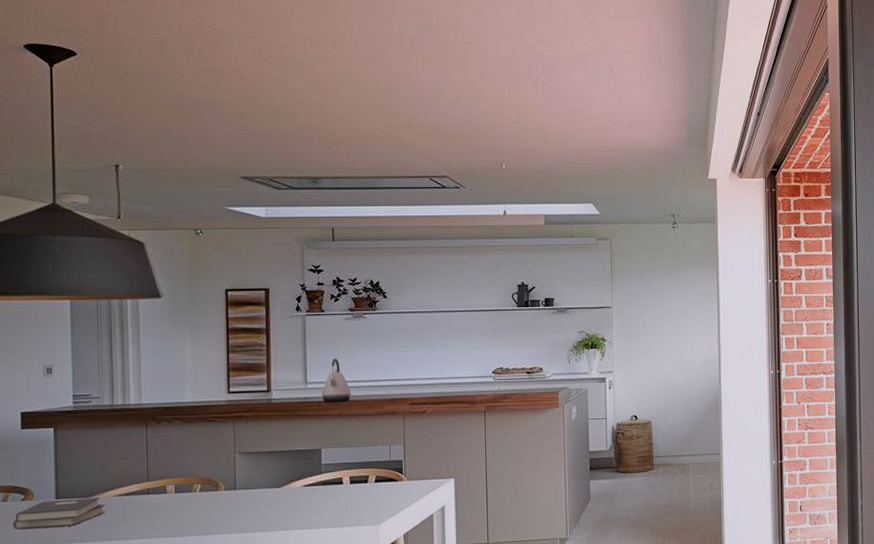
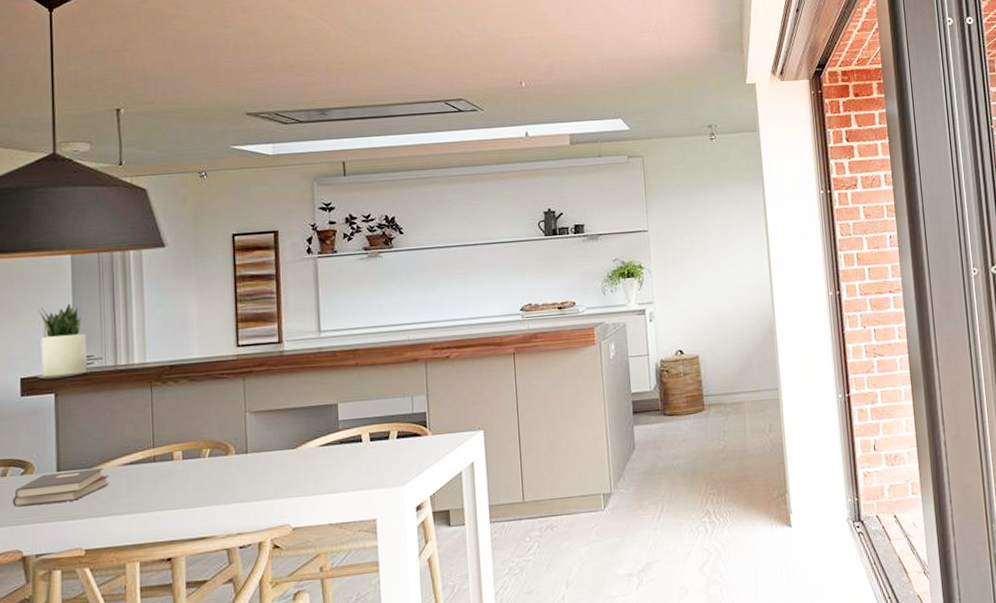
planter: none [36,345,90,415] -> present [37,303,92,380]
kettle: present [321,358,352,403] -> none [336,303,369,352]

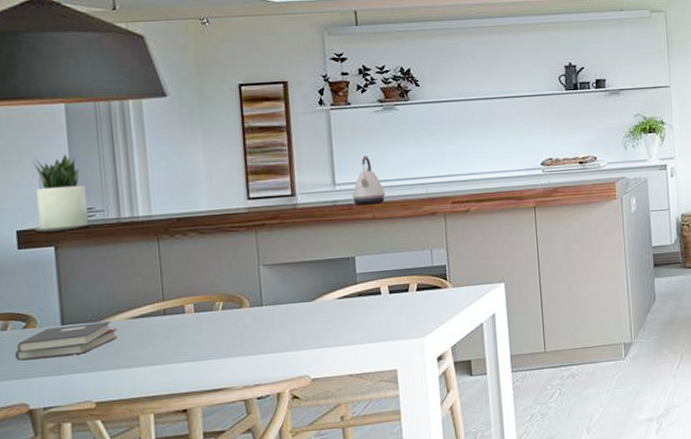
kettle: none [336,303,369,352] -> present [352,156,386,206]

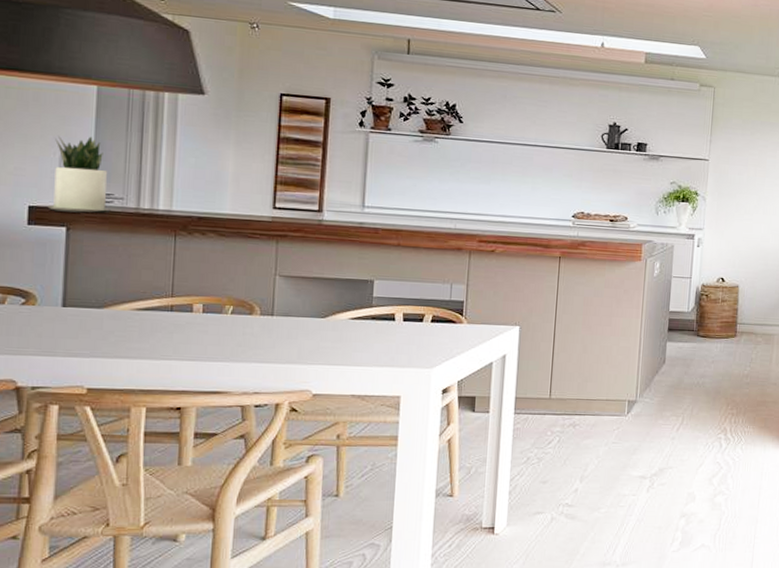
hardback book: present [14,321,118,361] -> none [9,308,120,338]
kettle: present [352,156,386,206] -> none [379,183,414,232]

